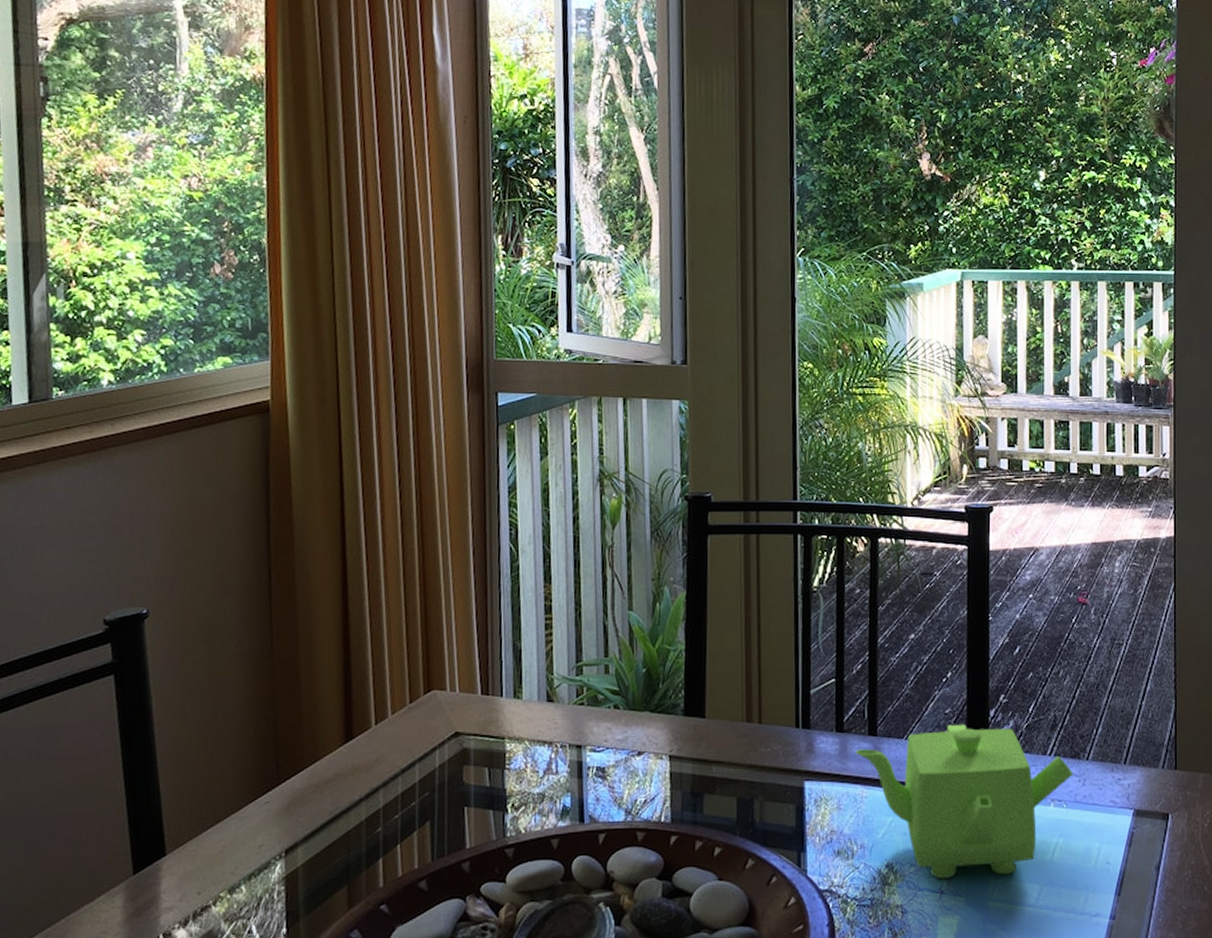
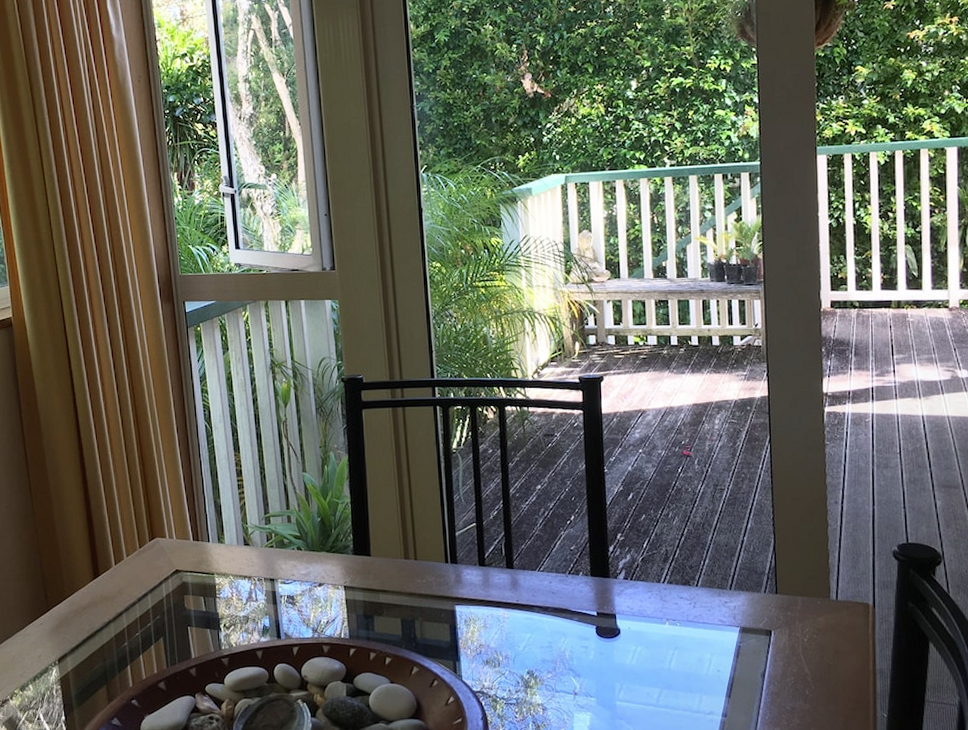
teapot: present [855,724,1074,879] -> none [495,558,685,684]

